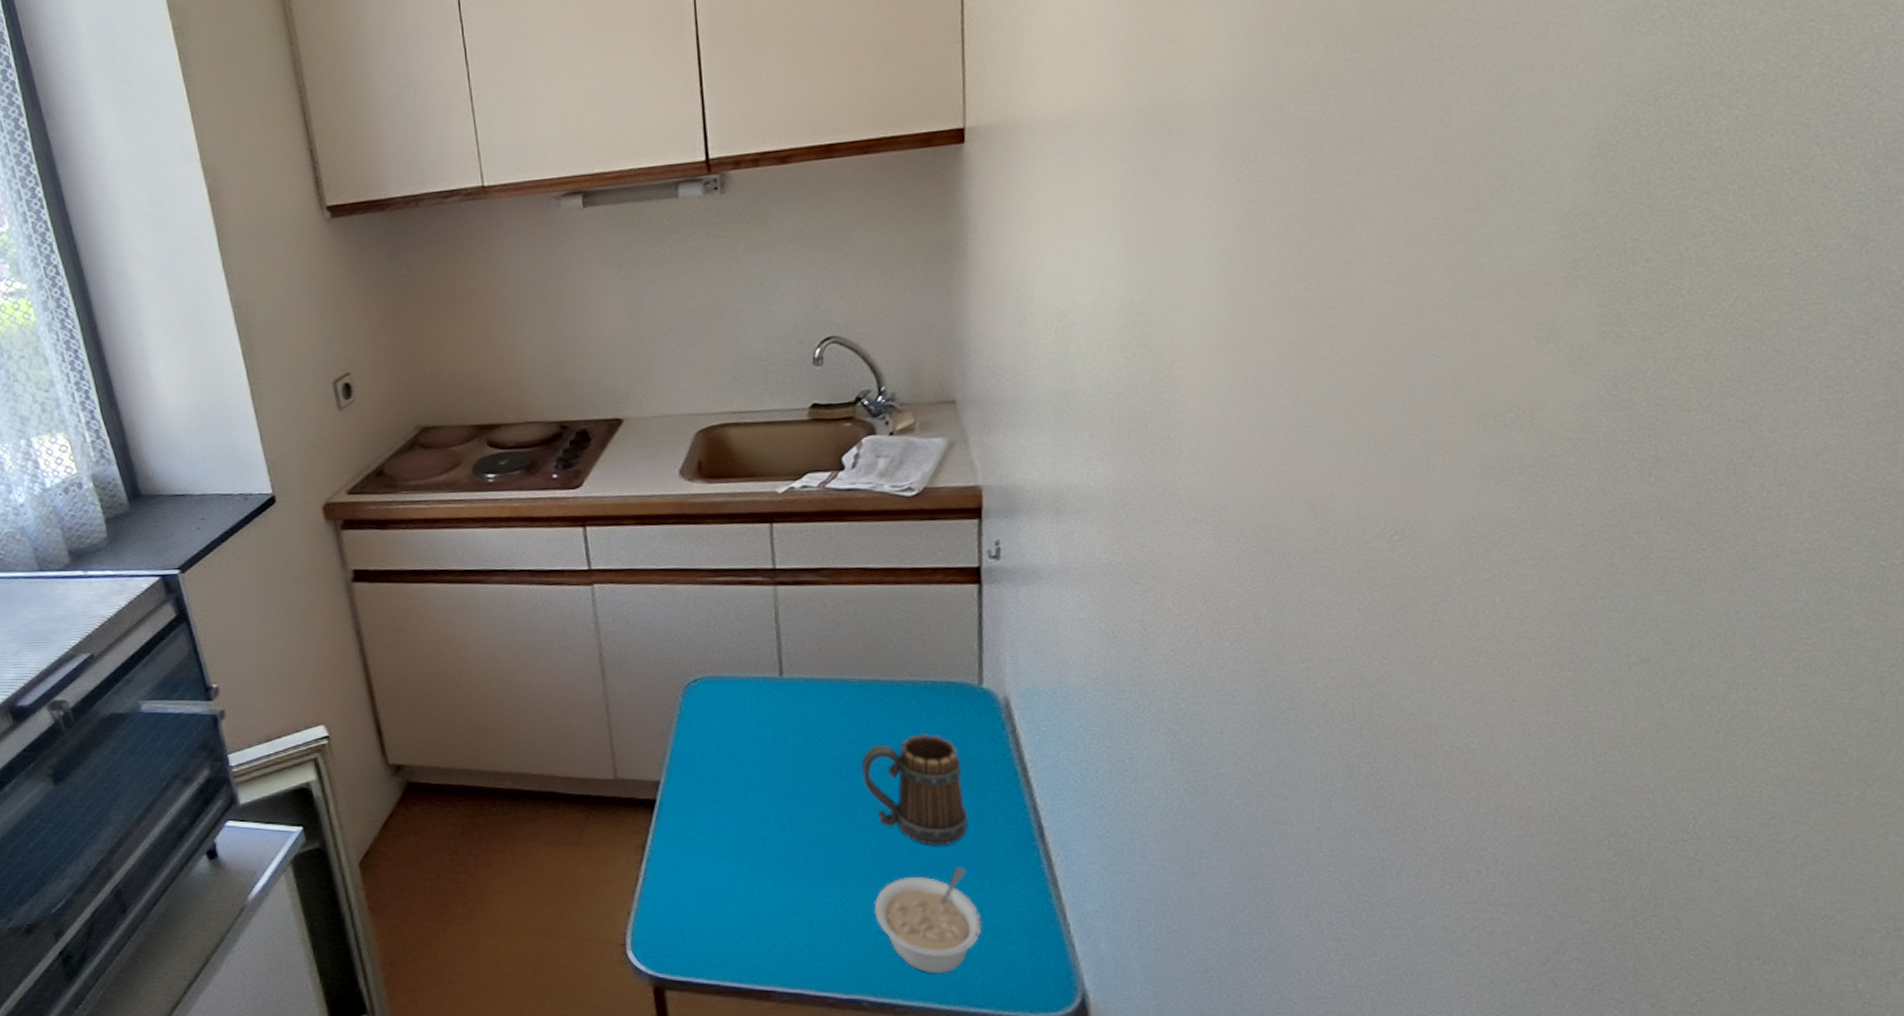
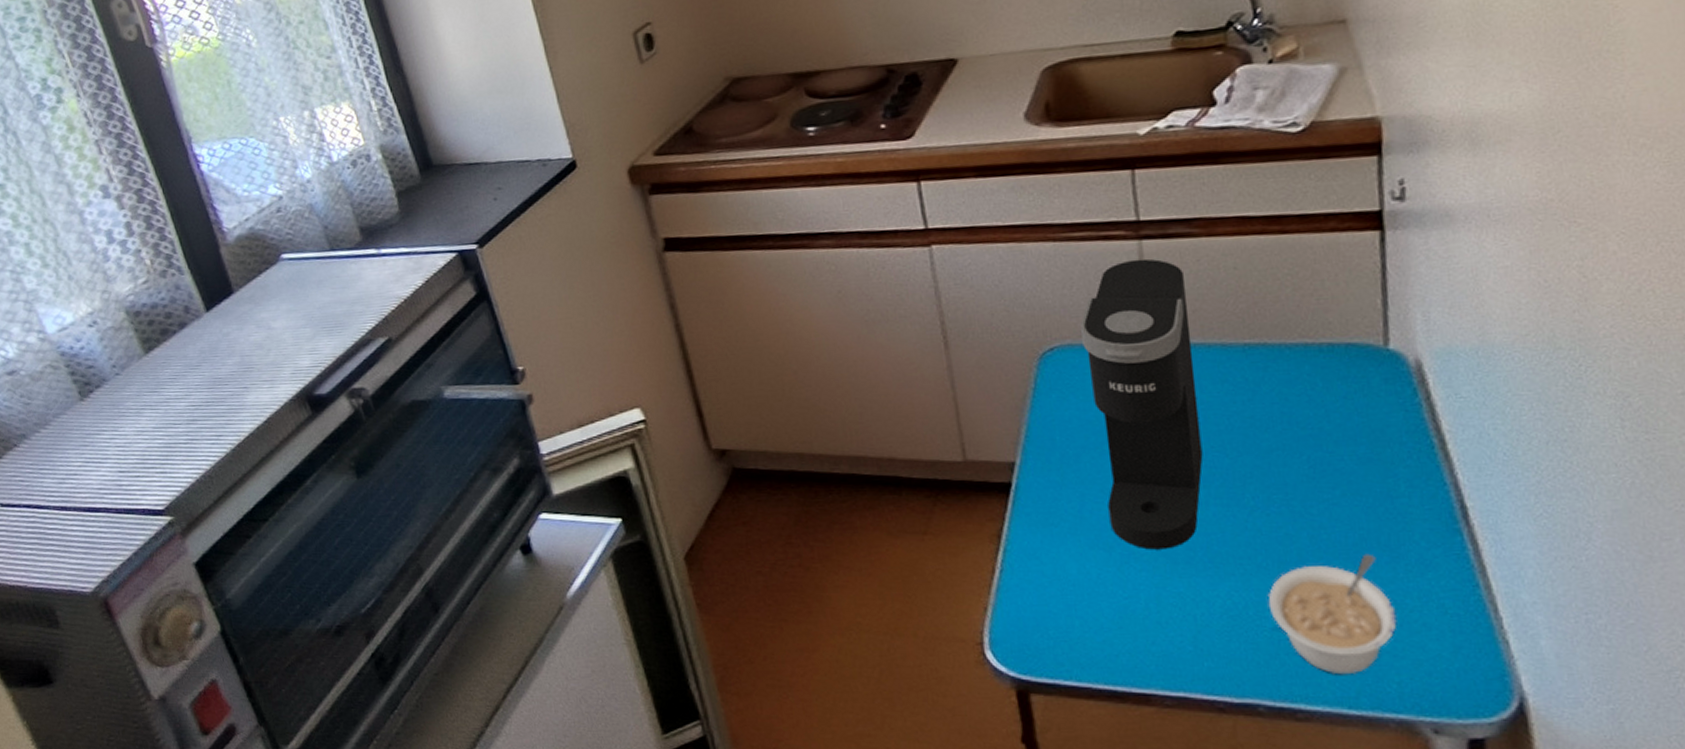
coffee maker: none [722,602,823,861] -> present [1080,258,1203,550]
mug: present [862,734,968,846] -> none [1248,403,1377,531]

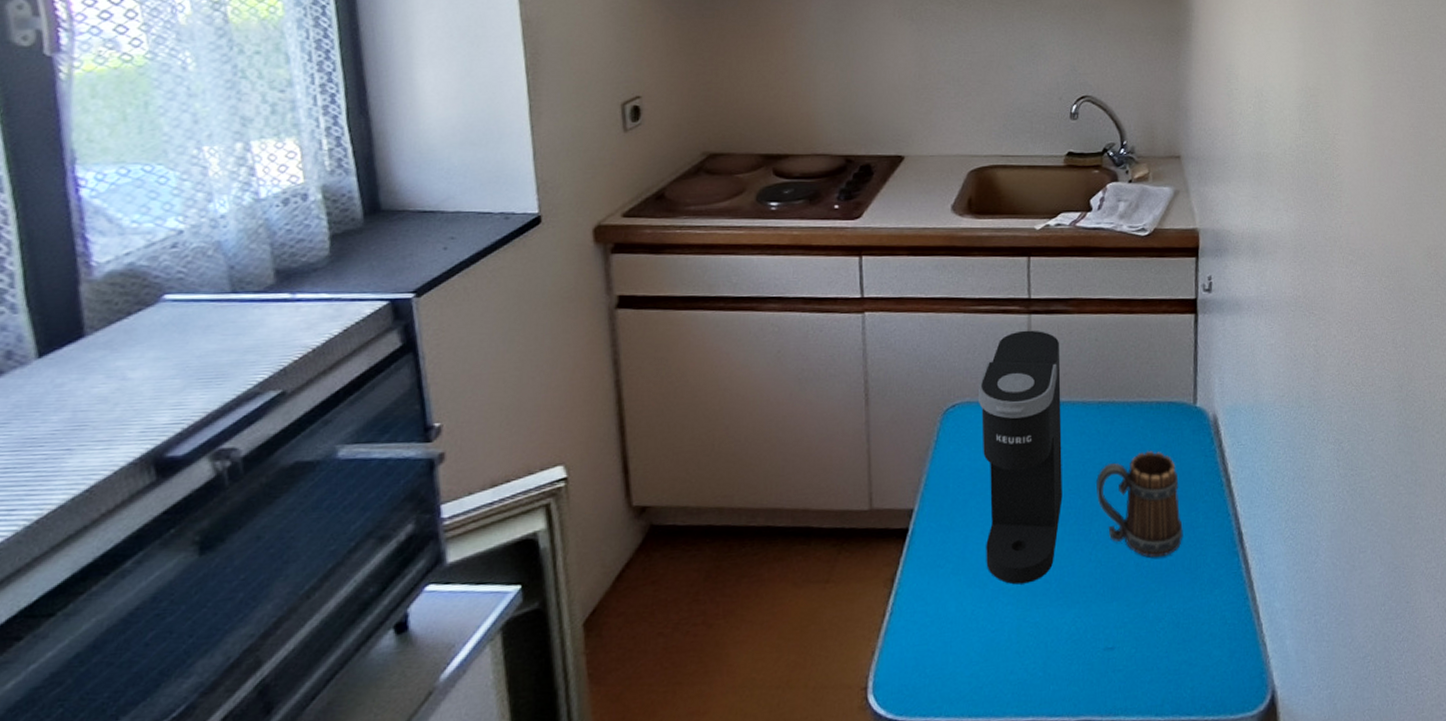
mug: none [1248,403,1377,531] -> present [1096,451,1183,558]
legume: present [1268,553,1397,675] -> none [1102,576,1193,687]

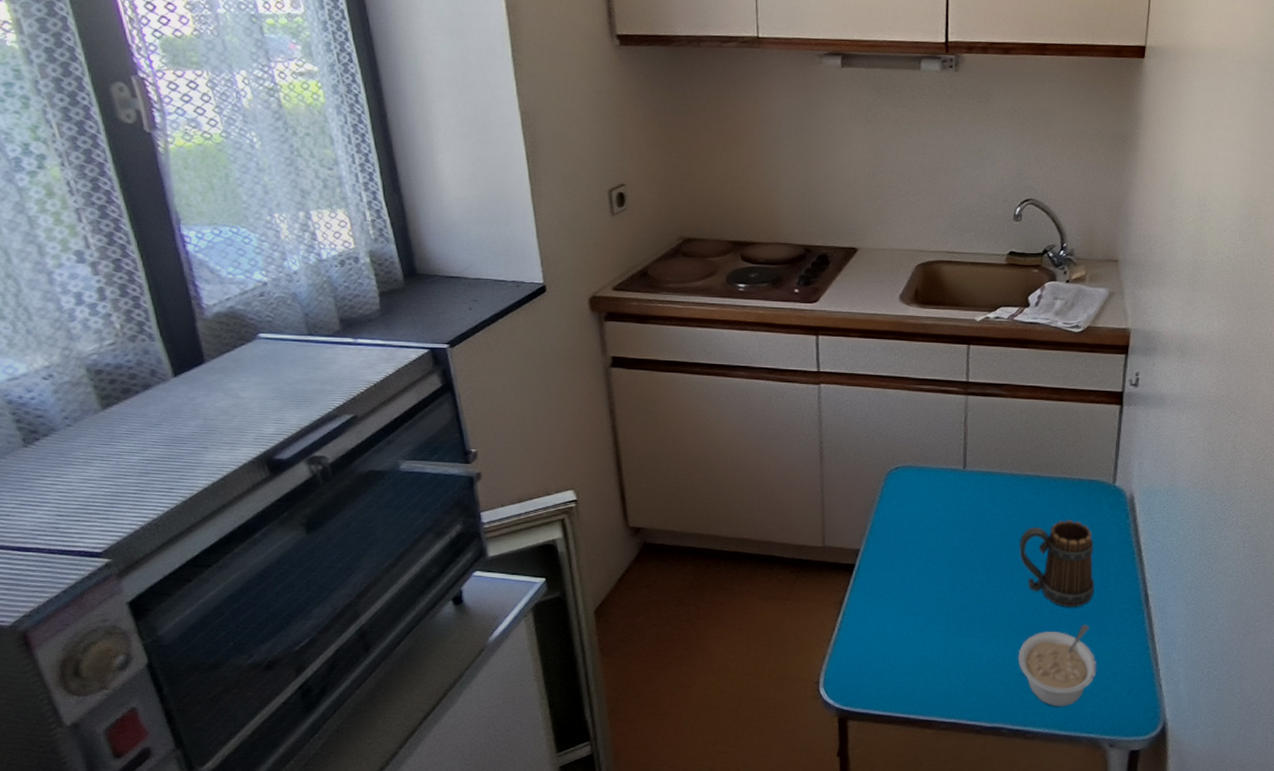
coffee maker: present [979,330,1063,585] -> none [918,409,993,617]
legume: none [1102,576,1193,687] -> present [1018,624,1097,707]

